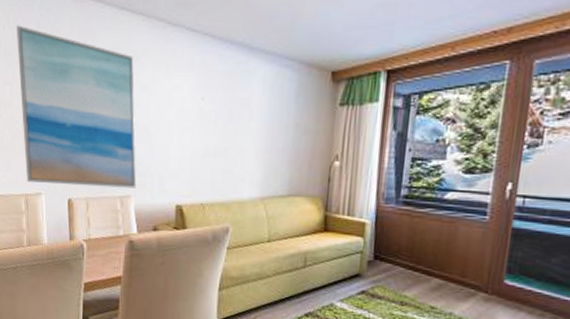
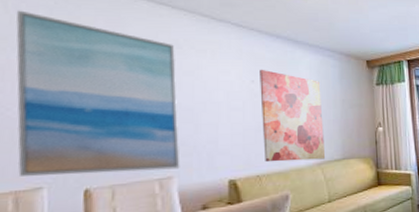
wall art: none [208,83,273,194] -> present [260,69,326,163]

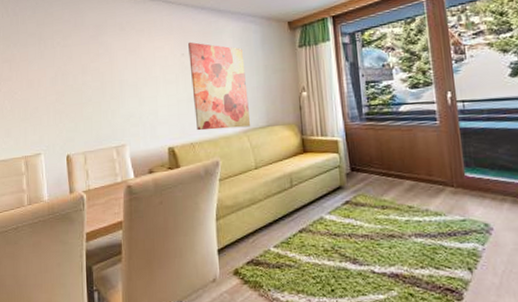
wall art: present [16,10,180,176] -> none [13,13,130,145]

